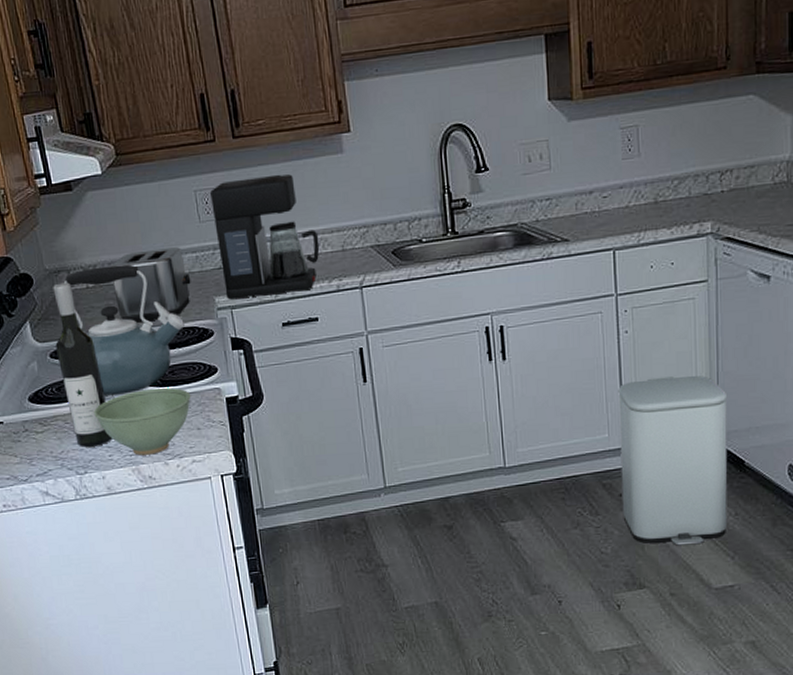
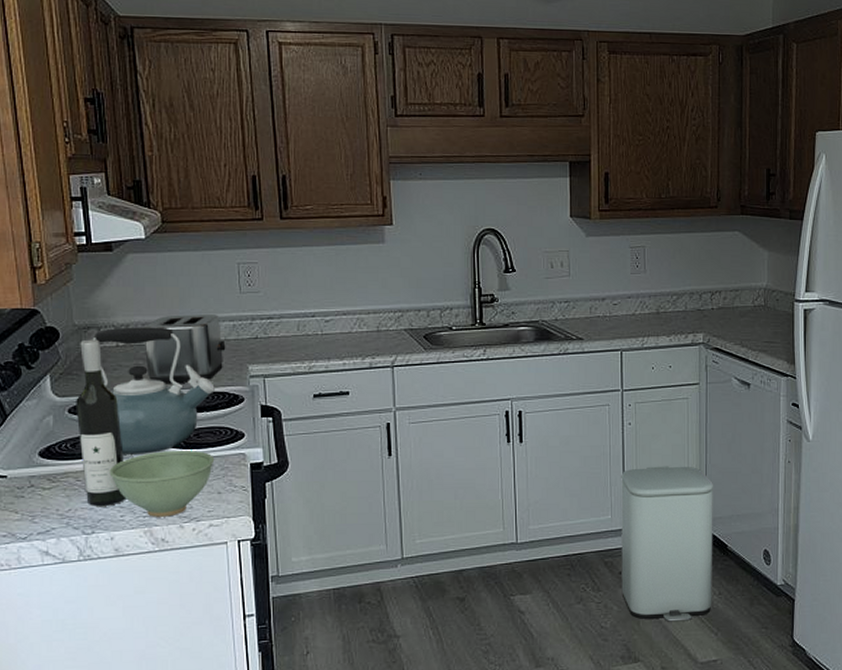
coffee maker: present [209,174,320,300] -> none [252,256,356,369]

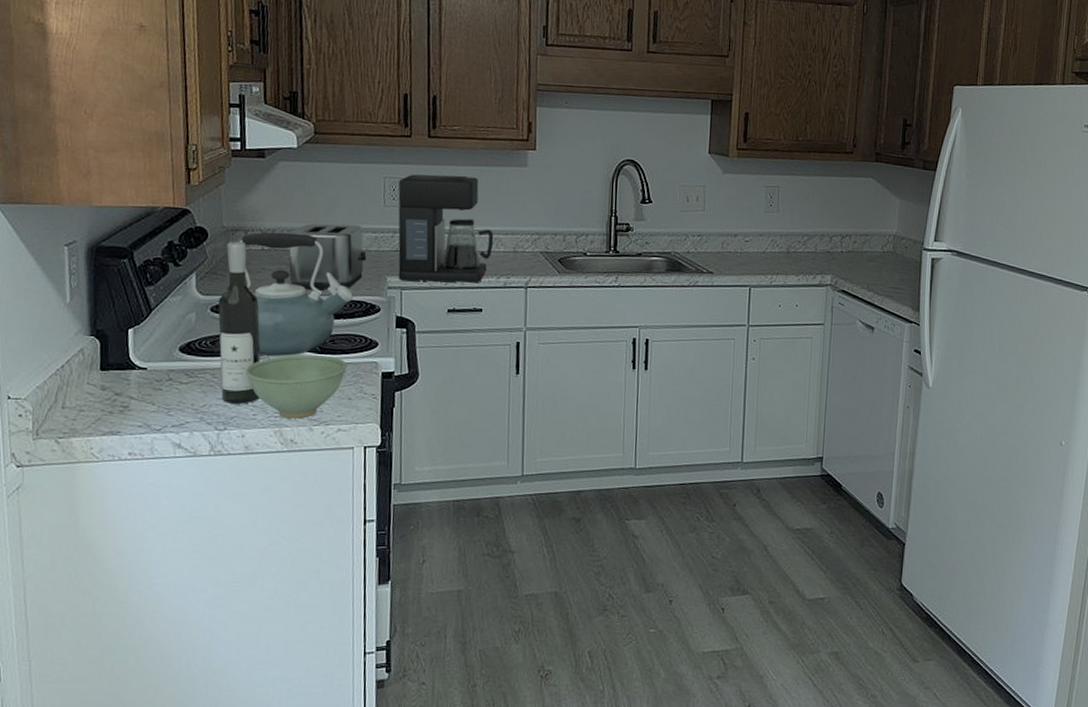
coffee maker: none [252,256,356,369] -> present [398,174,494,283]
pedal bin: present [621,466,714,622] -> none [734,402,833,558]

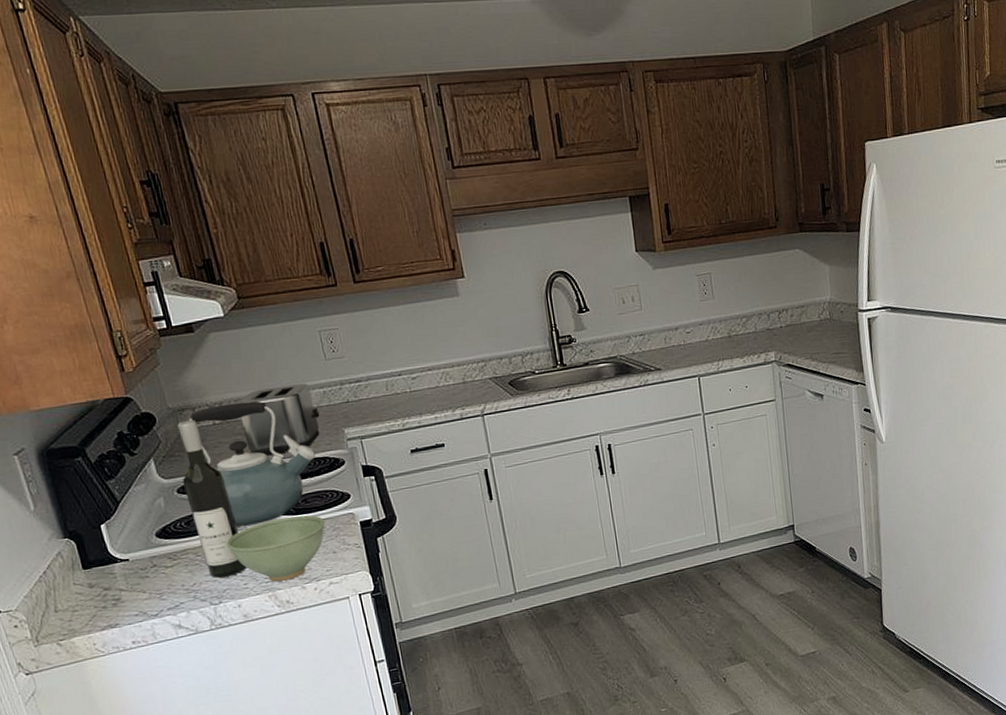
coffee maker: present [398,174,494,283] -> none [333,315,443,431]

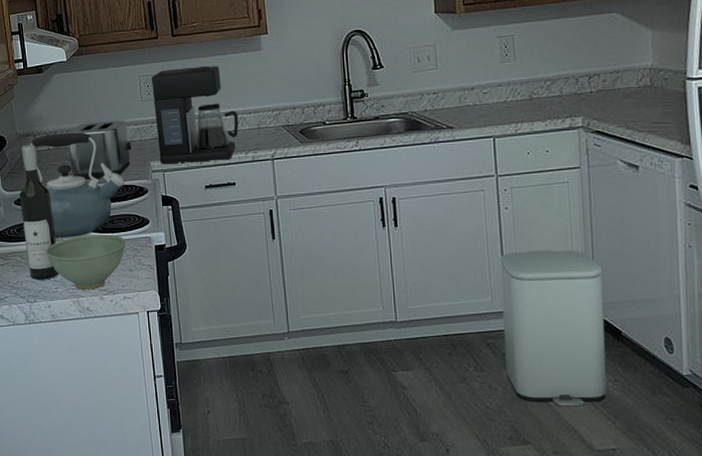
coffee maker: none [333,315,443,431] -> present [151,65,239,164]
pedal bin: none [711,478,807,623] -> present [500,250,607,407]

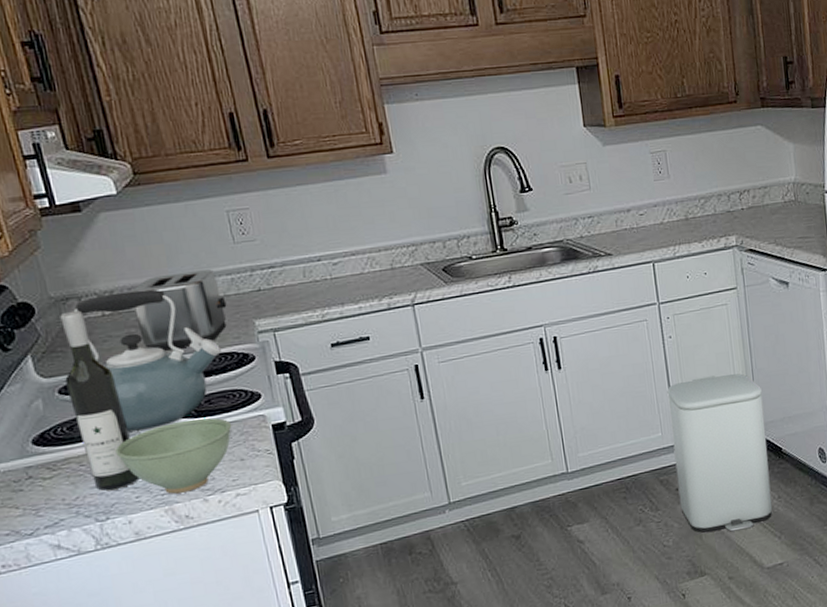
coffee maker: present [151,65,239,164] -> none [243,194,368,322]

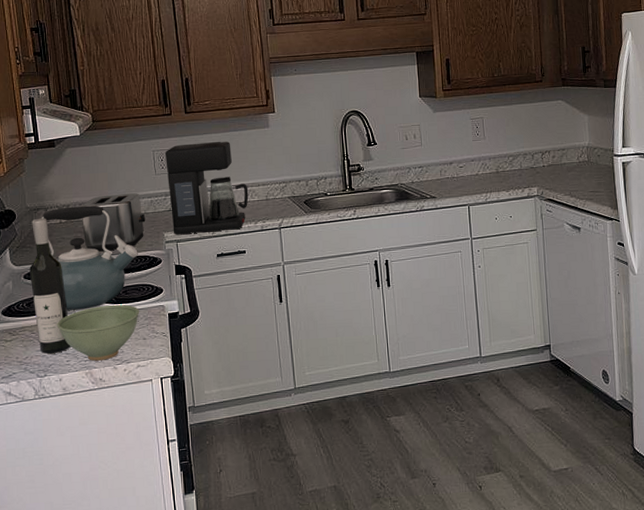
coffee maker: none [243,194,368,322] -> present [164,141,249,235]
pedal bin: present [667,373,773,533] -> none [475,301,561,436]

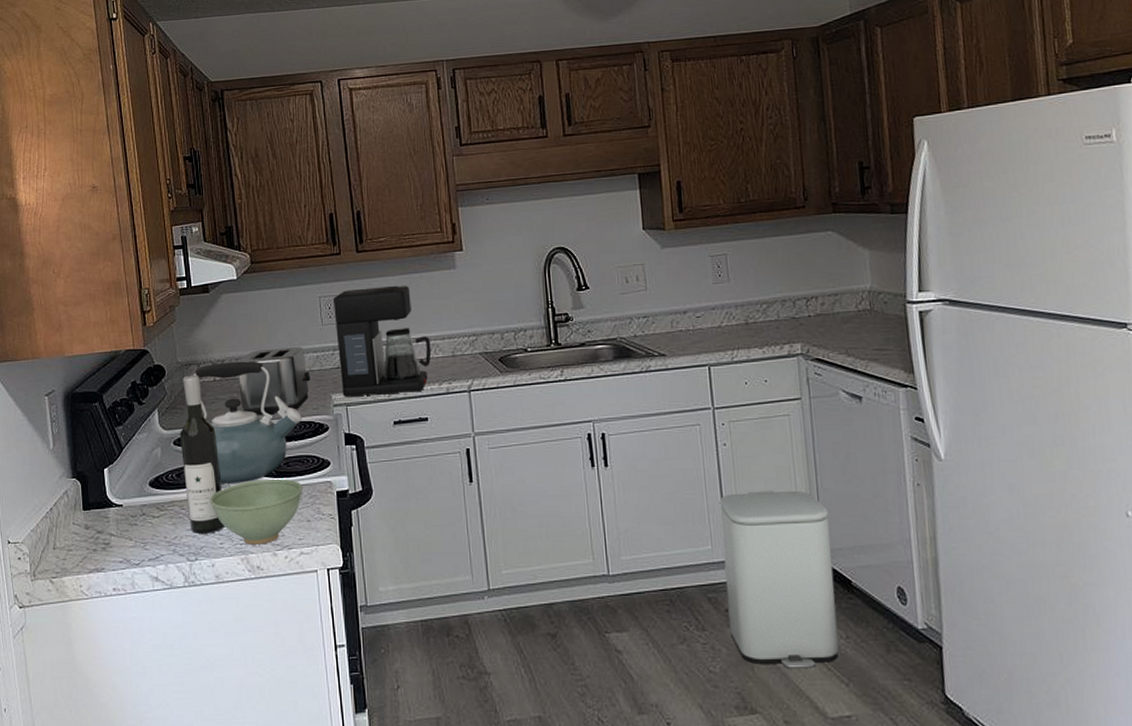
pedal bin: none [475,301,561,436] -> present [719,491,839,668]

